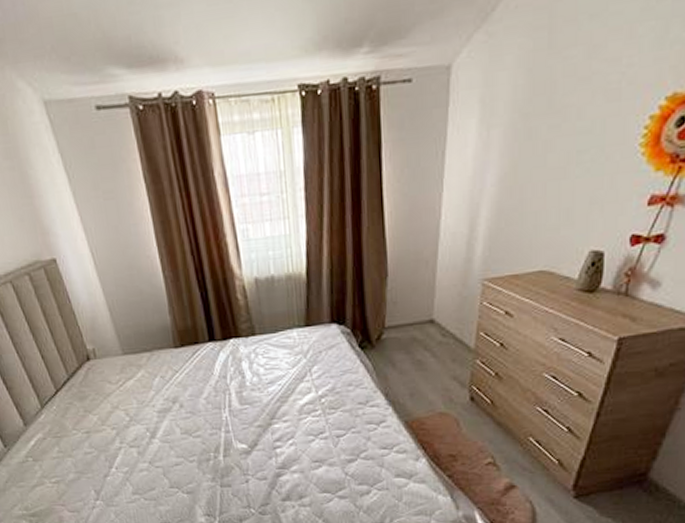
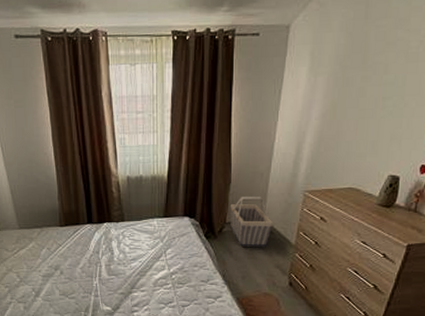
basket: none [390,291,446,356] -> present [230,197,273,247]

